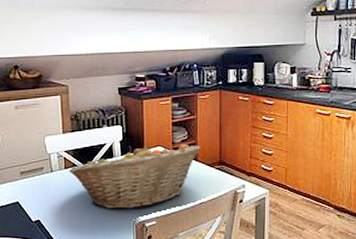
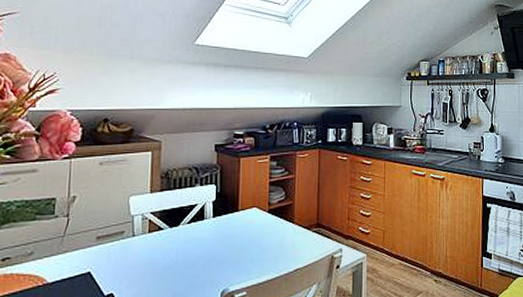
fruit basket: present [68,144,201,209] -> none [152,204,298,279]

